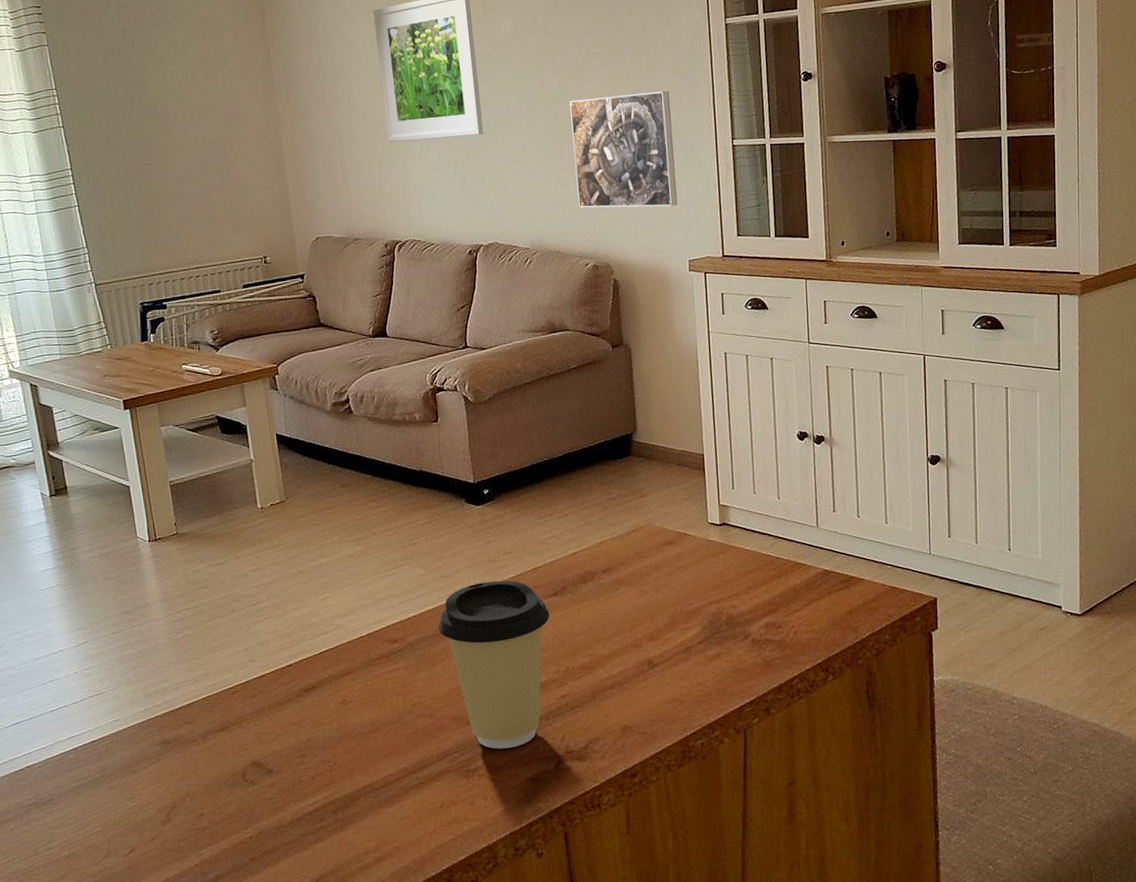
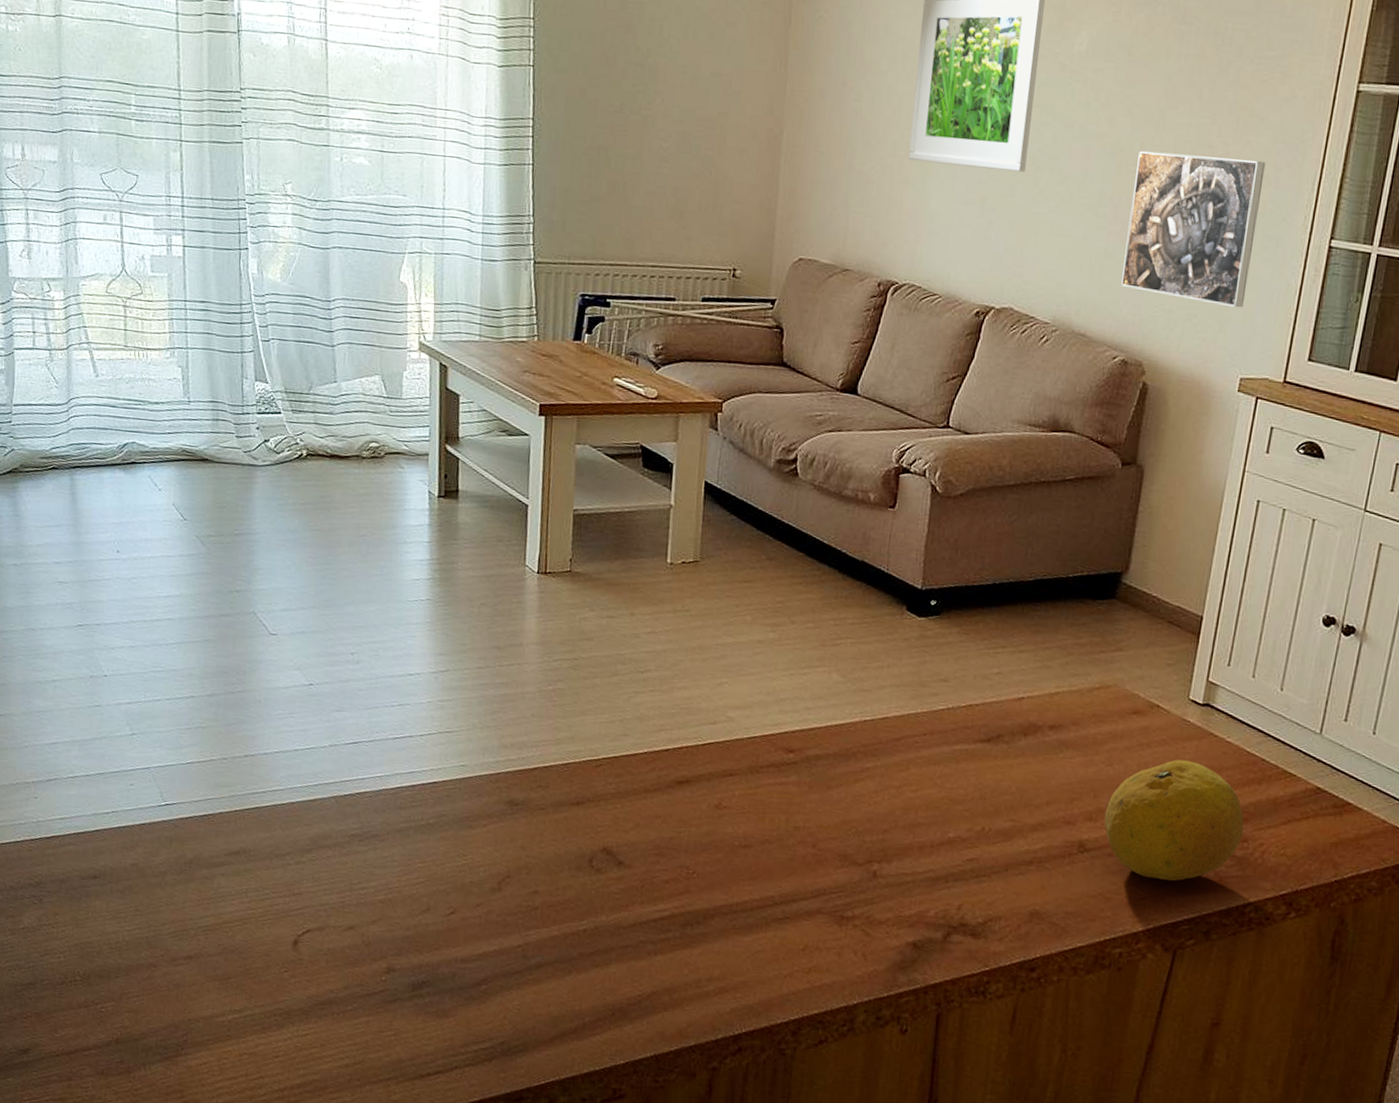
coffee cup: present [438,580,550,750] -> none [843,706,977,904]
fruit: none [663,572,777,676] -> present [1104,759,1244,882]

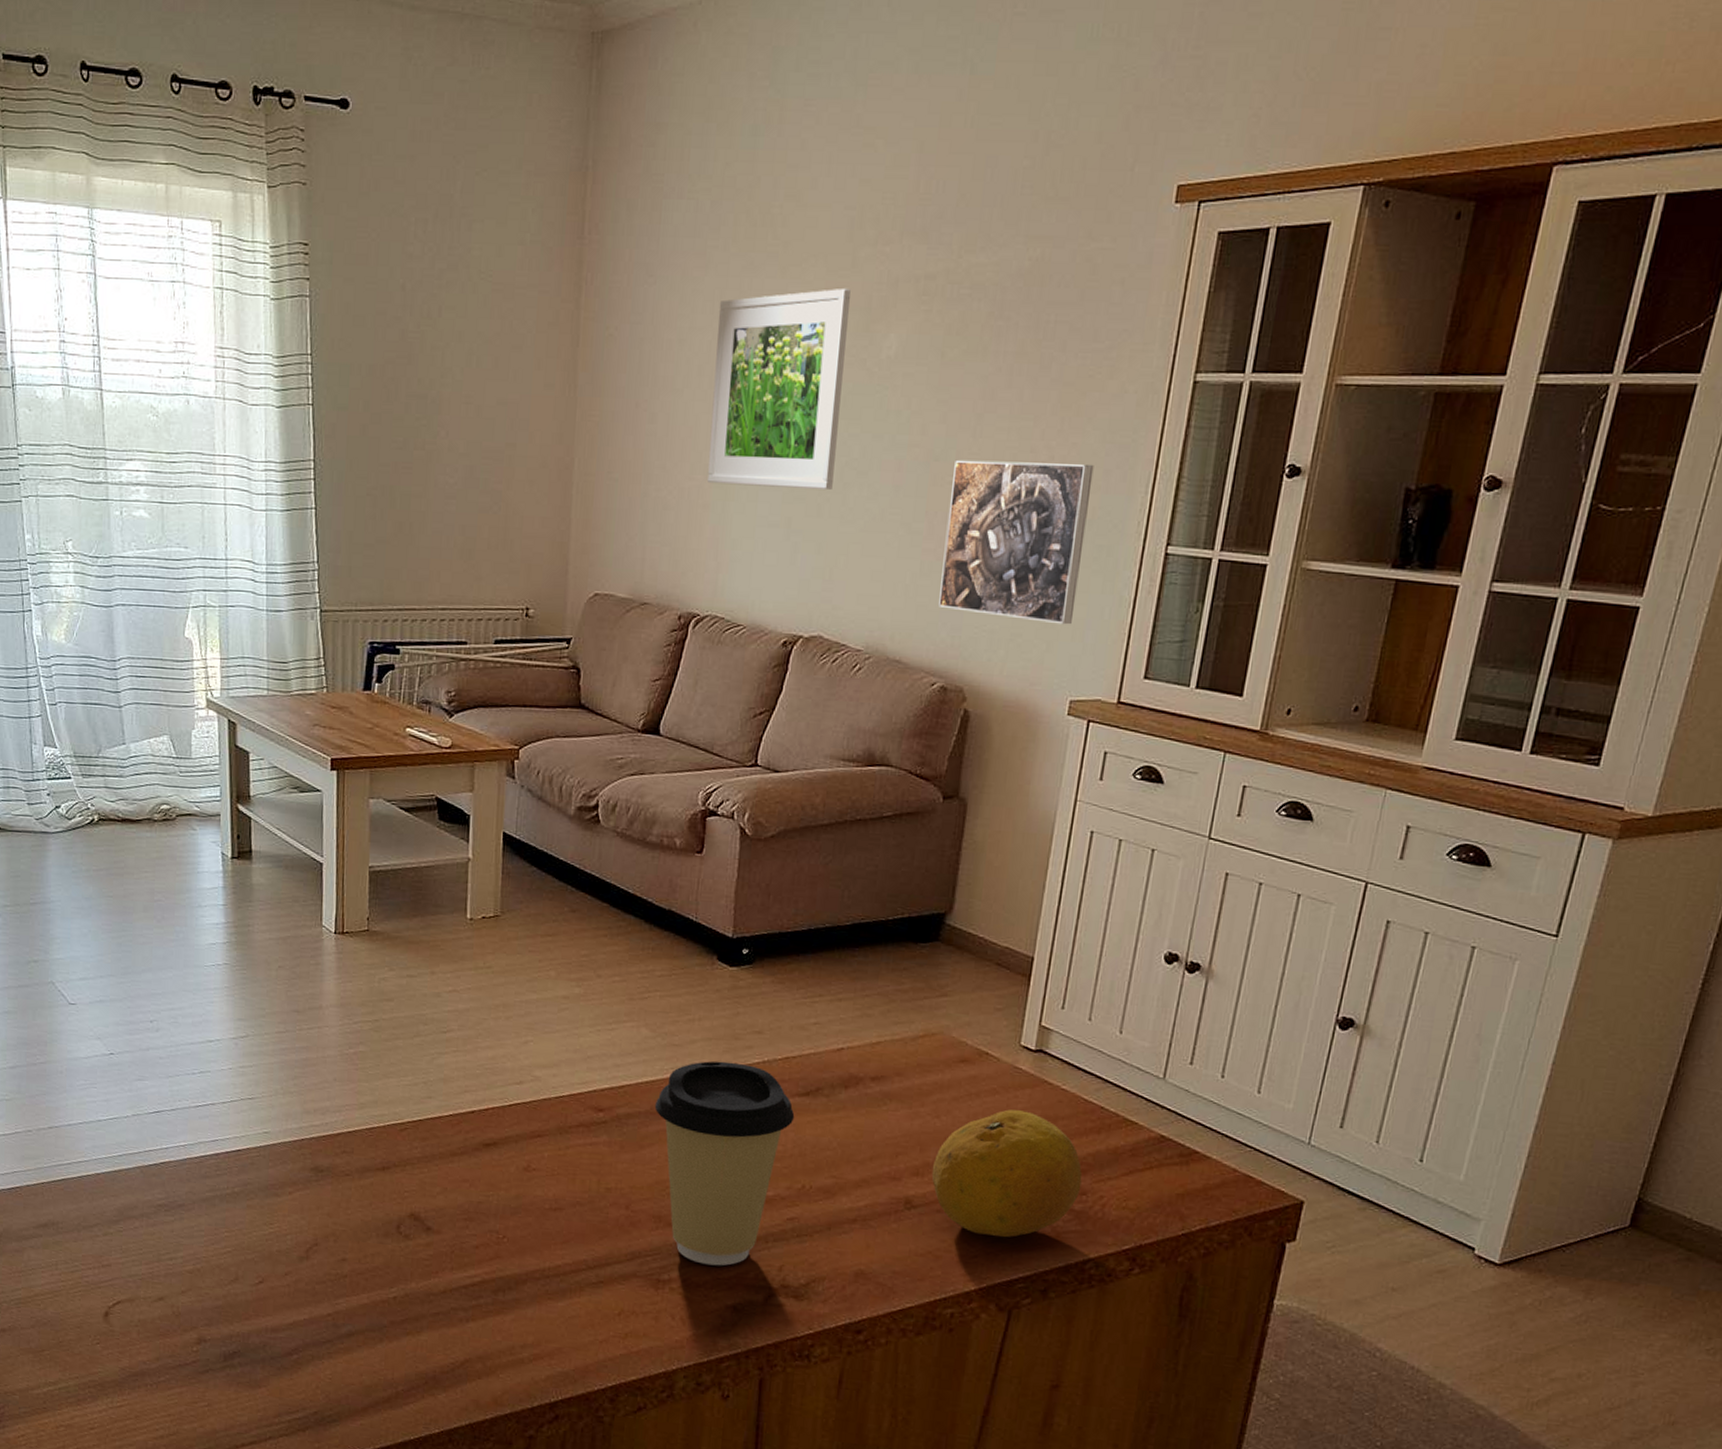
coffee cup: none [843,706,977,904] -> present [654,1061,795,1266]

